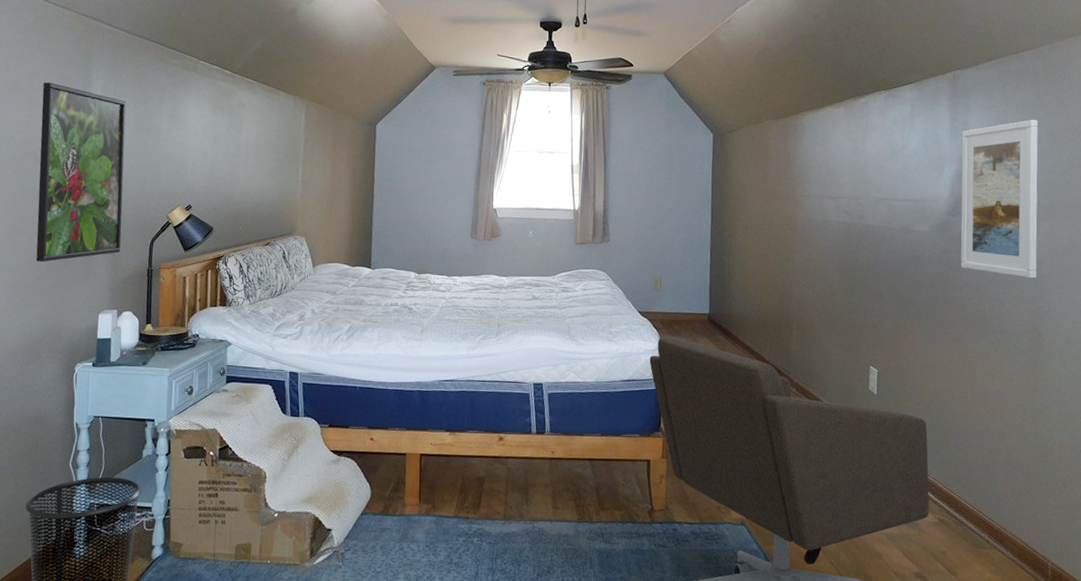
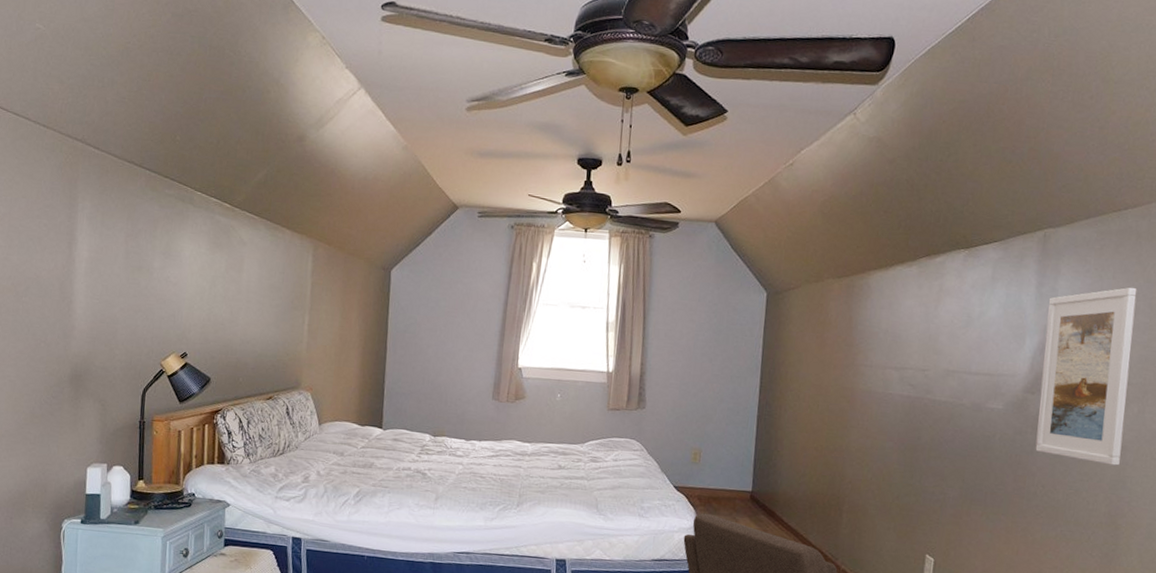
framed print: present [35,82,126,262] -> none [18,211,115,410]

